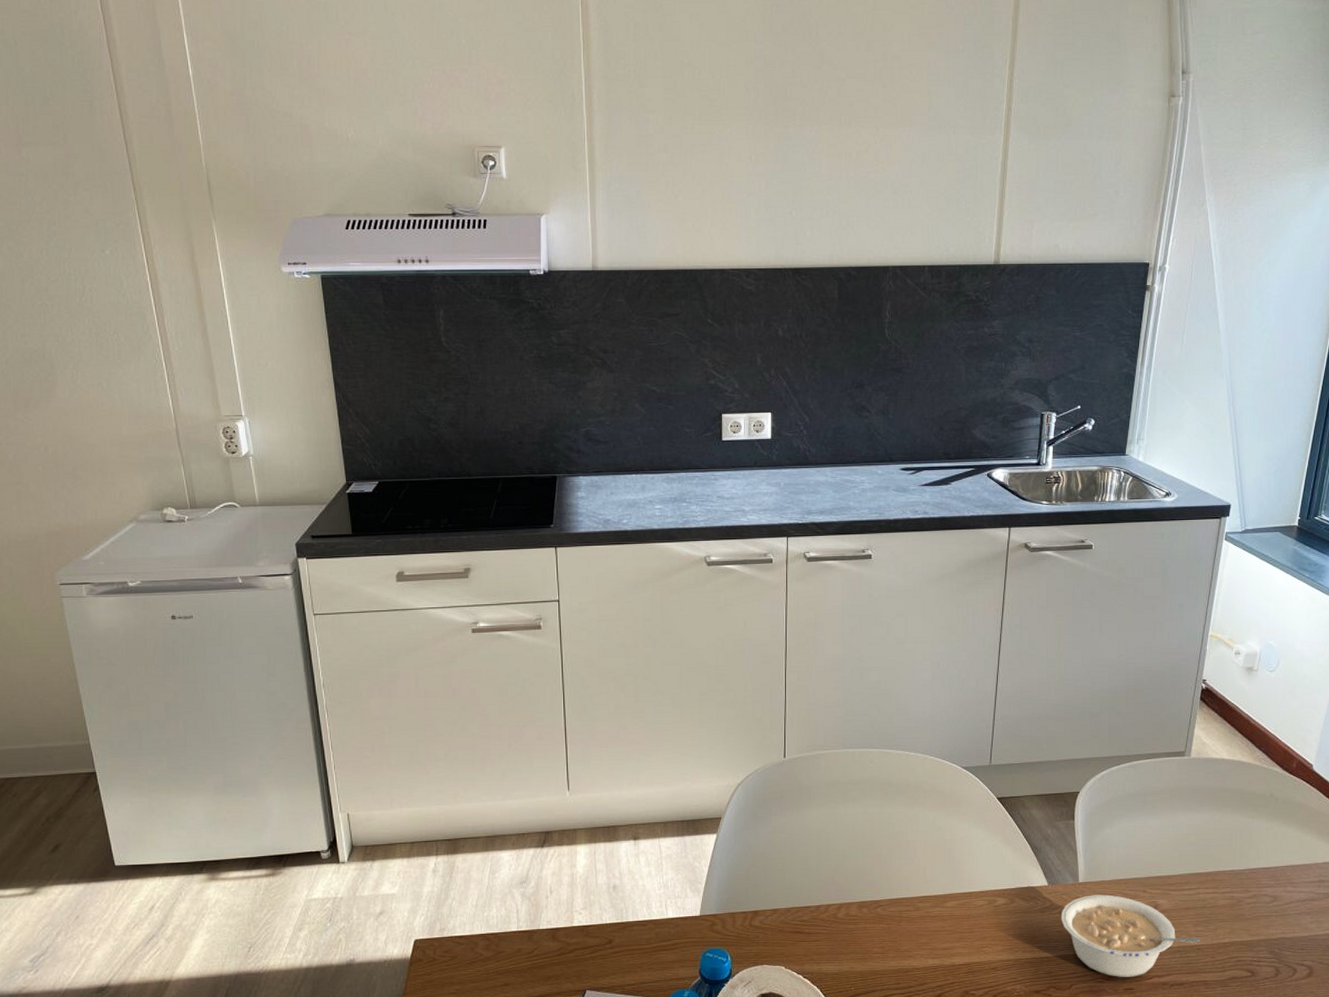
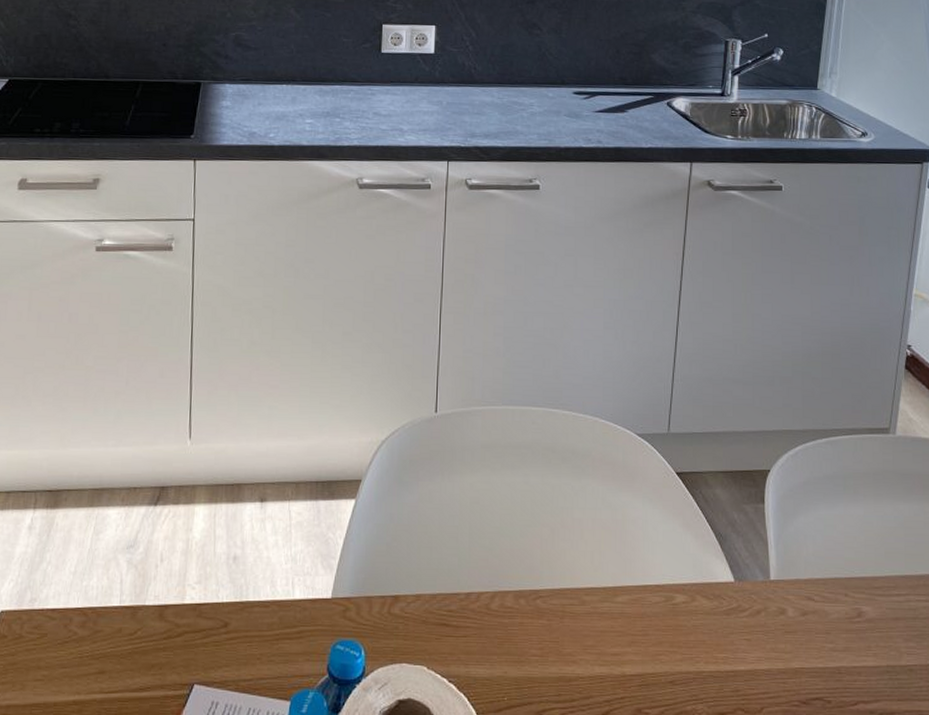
legume: present [1060,894,1200,978] -> none [749,596,912,702]

